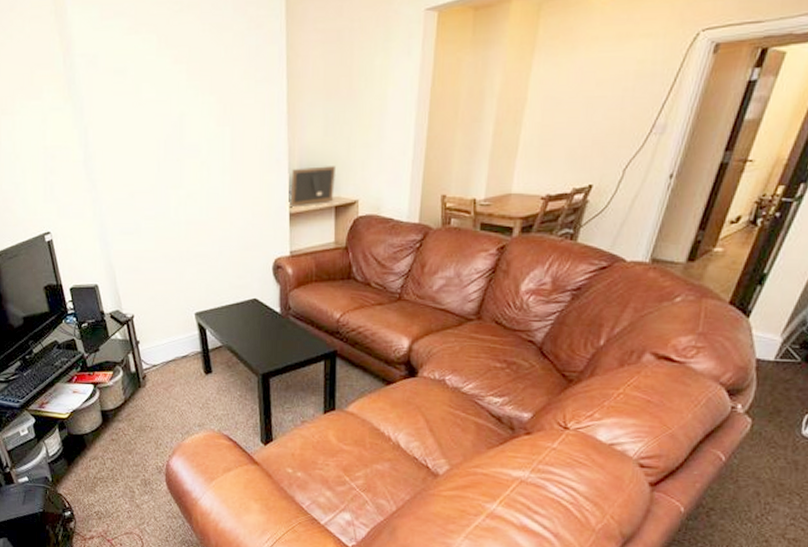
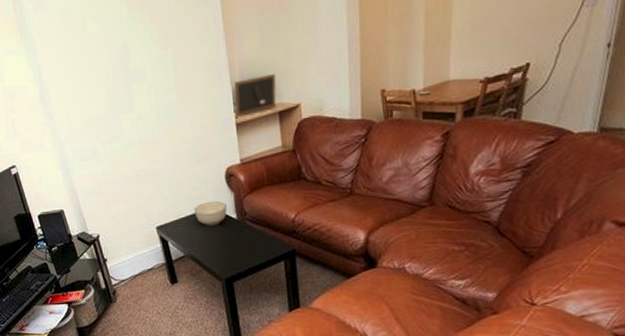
bowl: none [236,292,271,318] -> present [194,201,227,226]

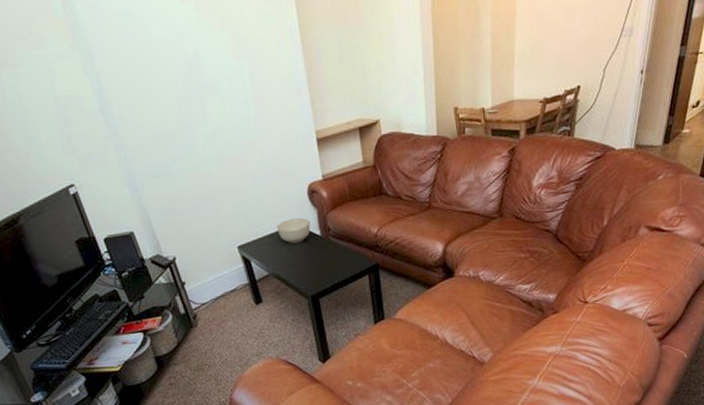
picture frame: present [234,74,276,117] -> none [313,90,356,132]

